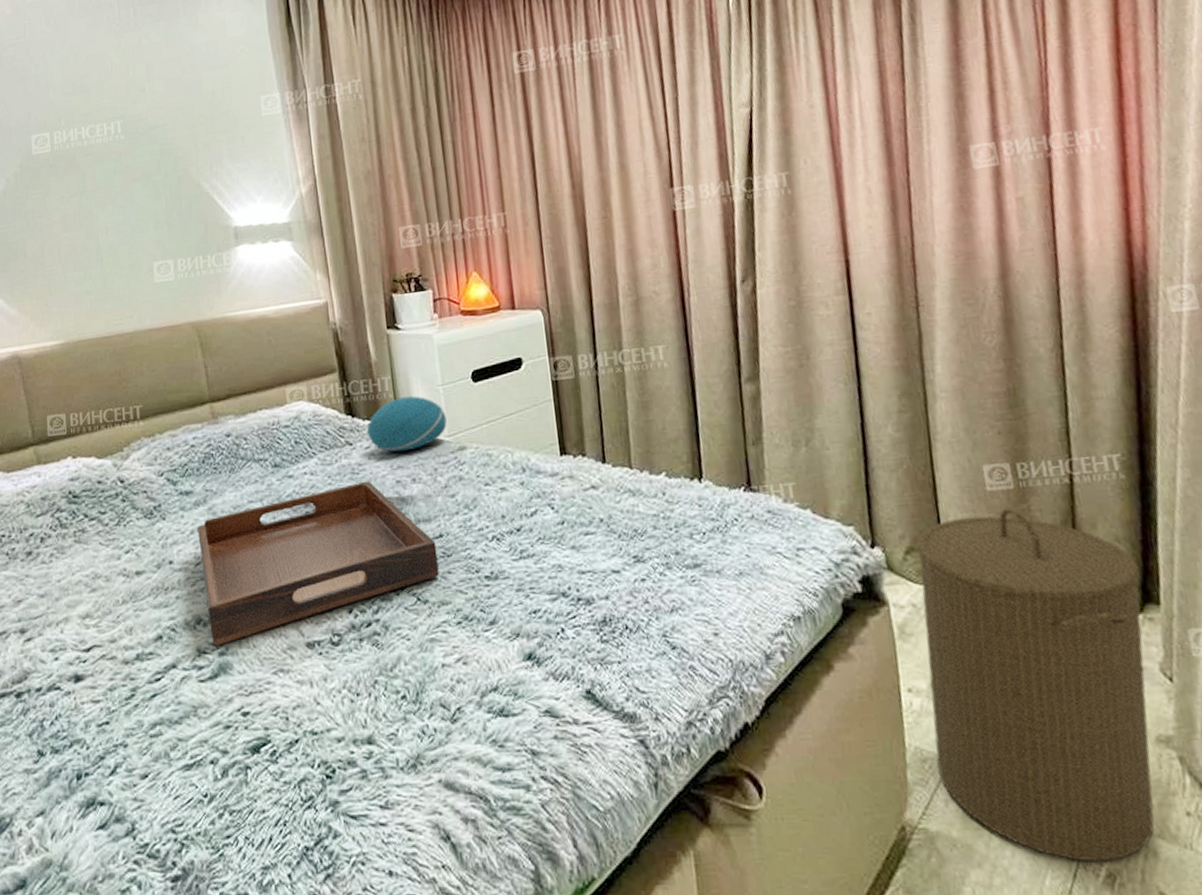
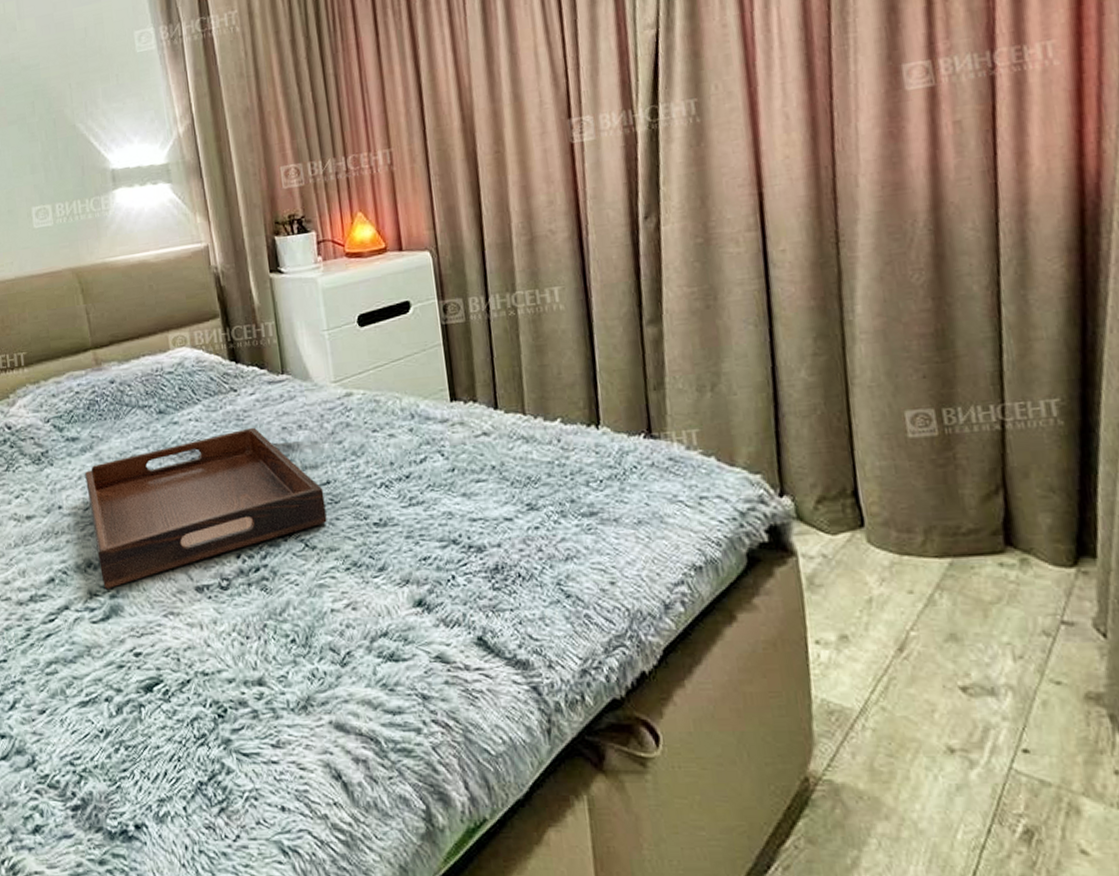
cushion: present [367,396,447,452] -> none [251,341,333,399]
laundry hamper: present [917,507,1155,862] -> none [829,455,1079,818]

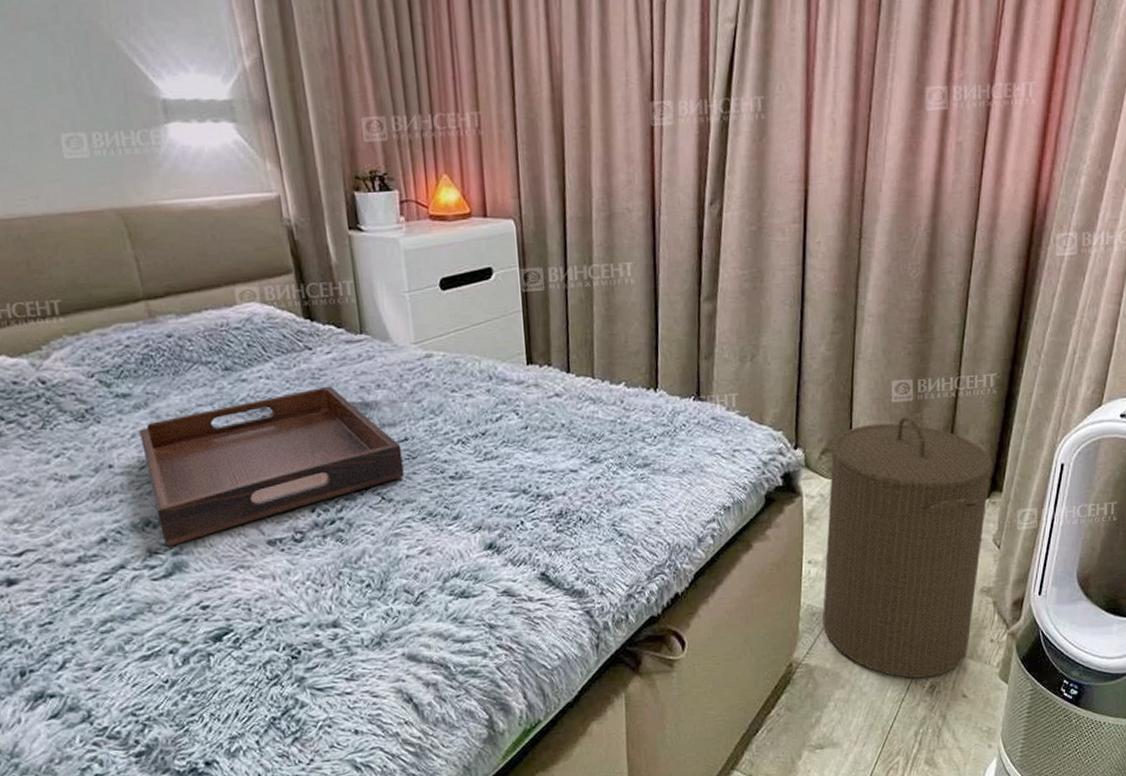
laundry hamper: none [829,455,1079,818] -> present [823,416,993,678]

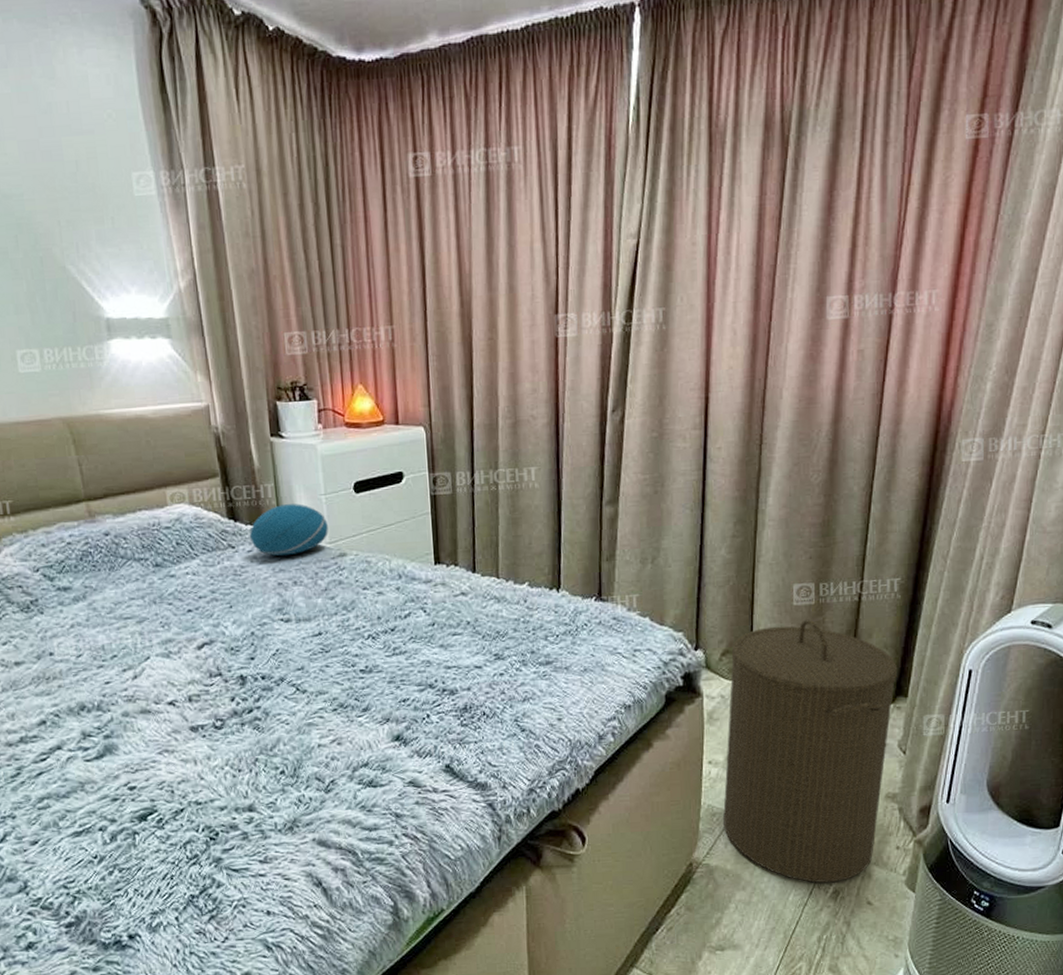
serving tray: present [139,386,404,547] -> none [78,582,318,731]
cushion: none [328,301,413,358] -> present [250,503,329,557]

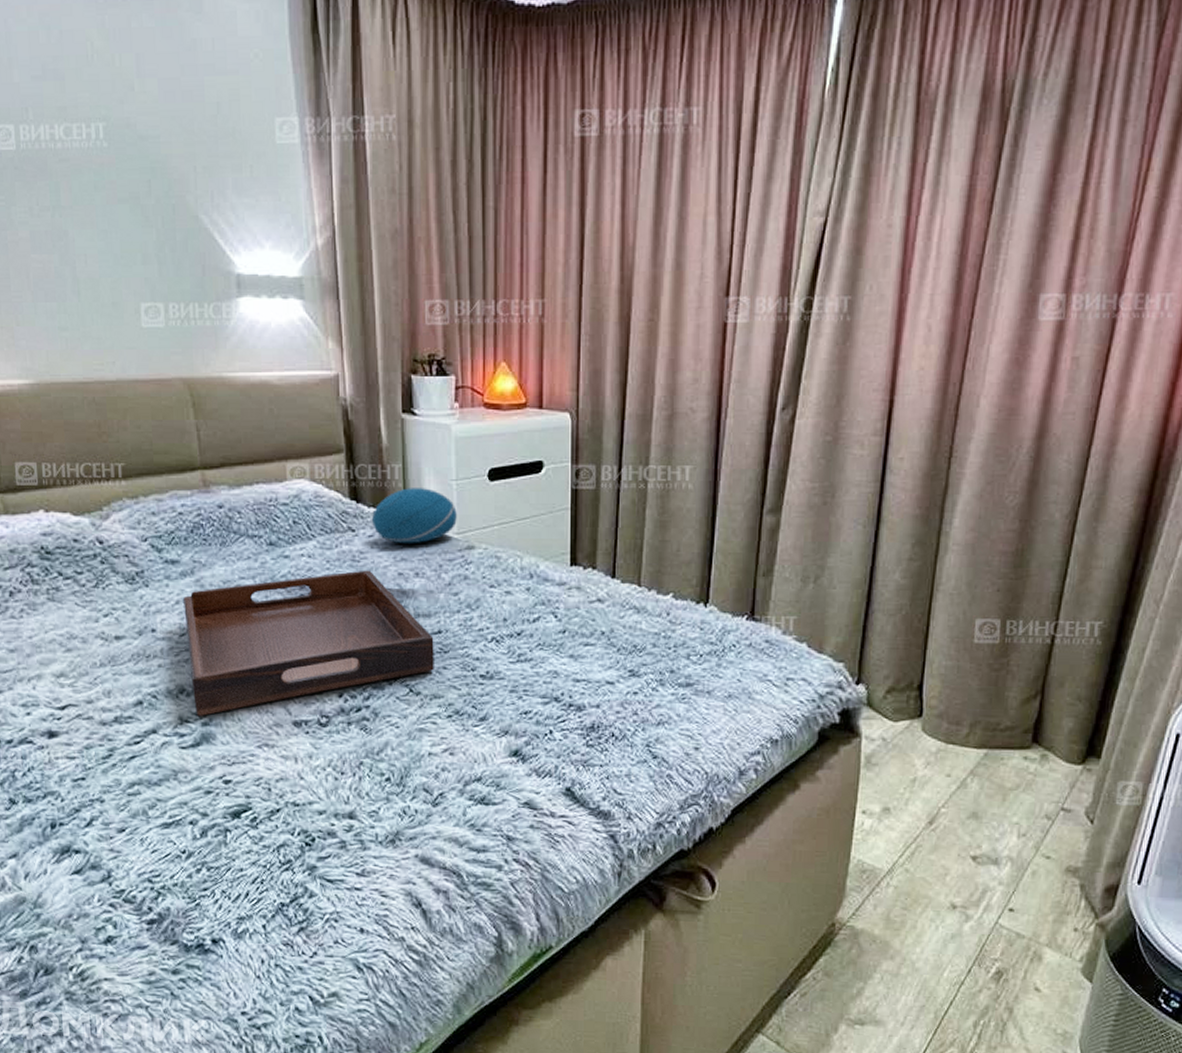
serving tray: none [78,582,318,731] -> present [183,570,434,717]
laundry hamper: present [723,619,898,883] -> none [874,660,1092,962]

